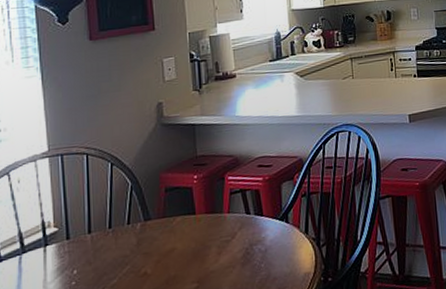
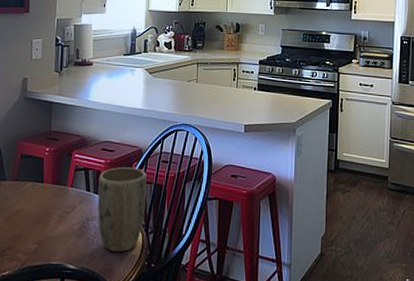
plant pot: none [258,179,315,274] -> present [97,166,147,253]

